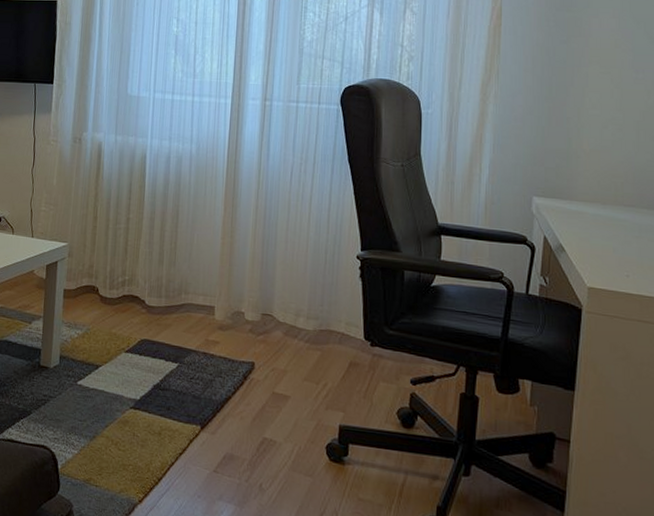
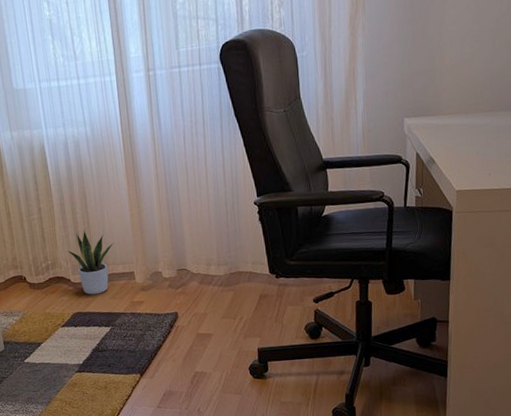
potted plant: none [148,250,199,324] -> present [67,230,114,295]

